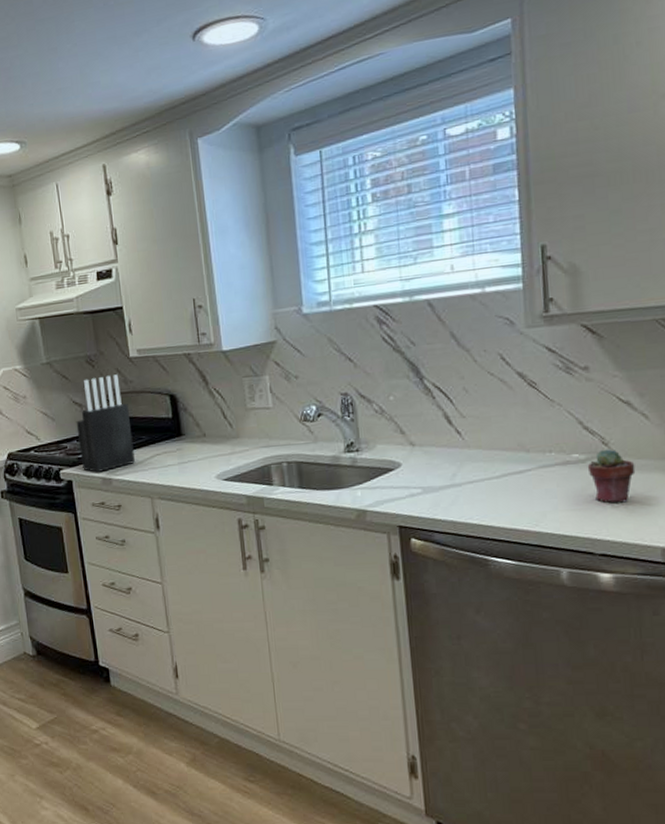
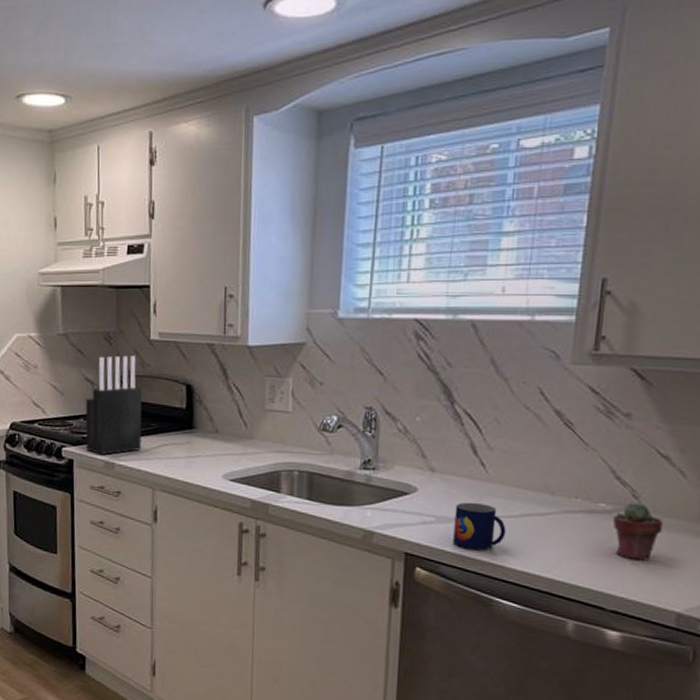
mug: none [439,469,490,515] -> present [453,502,506,551]

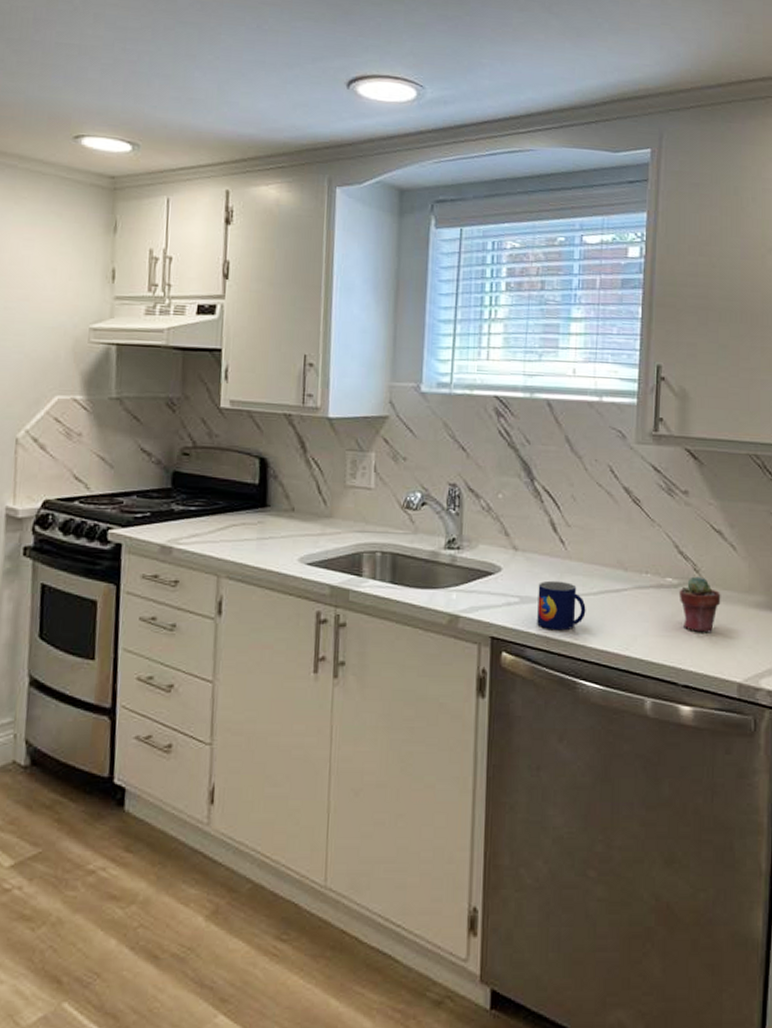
knife block: present [85,355,142,455] -> none [137,424,209,537]

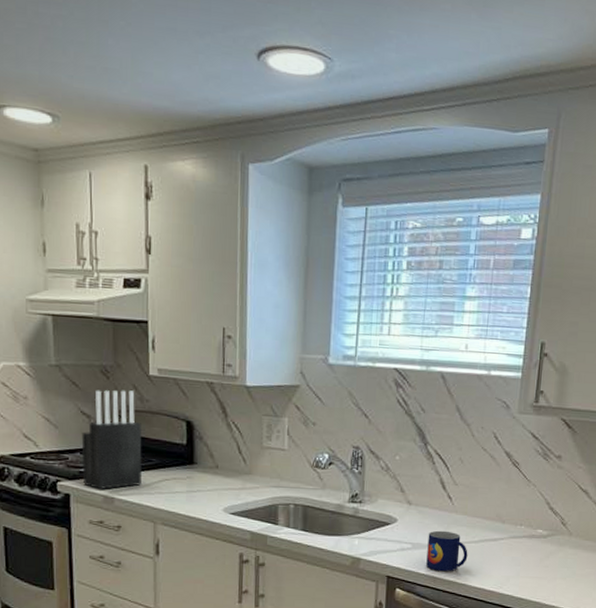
knife block: none [137,424,209,537] -> present [81,390,142,489]
potted succulent: present [679,576,721,633] -> none [547,529,583,576]

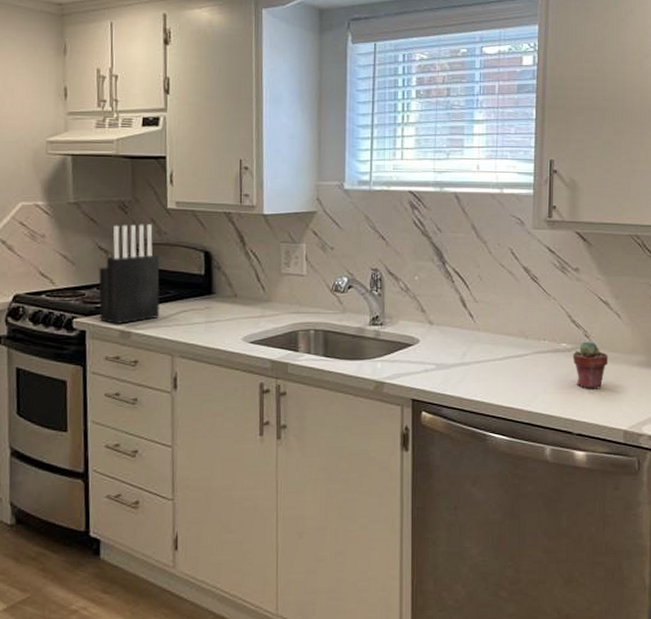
mug: present [426,530,468,572] -> none [451,349,493,392]
potted succulent: none [547,529,583,576] -> present [572,341,608,389]

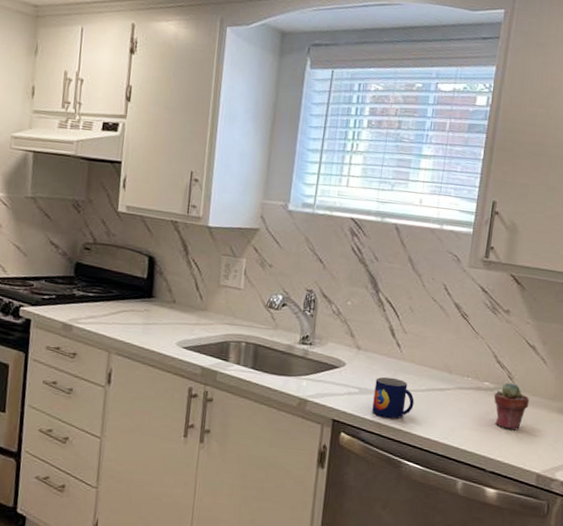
knife block: present [98,224,160,324] -> none [44,222,106,317]
mug: none [451,349,493,392] -> present [372,376,415,419]

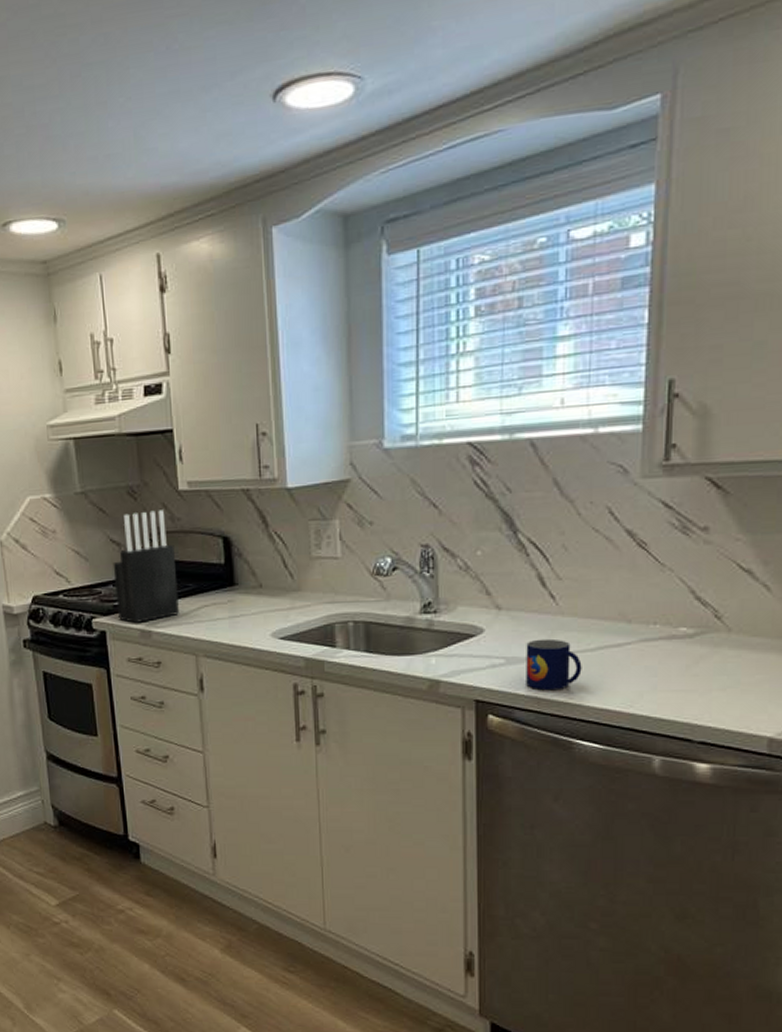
knife block: none [44,222,106,317] -> present [113,510,179,623]
potted succulent: present [493,382,530,431] -> none [695,623,749,686]

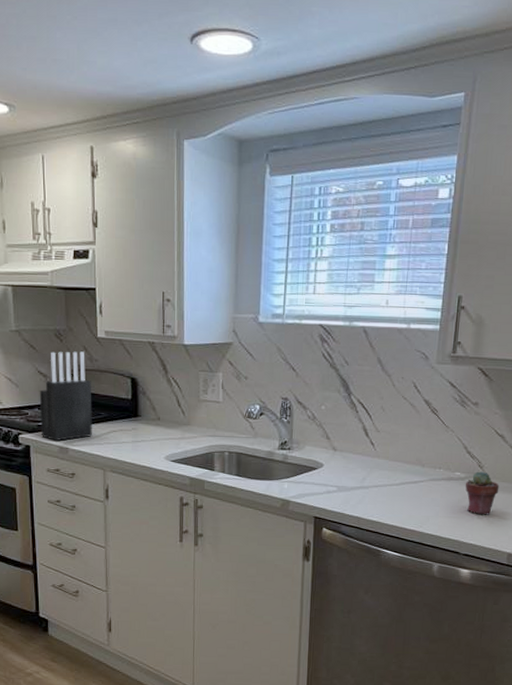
mug: present [526,638,582,691] -> none [351,474,390,513]
potted succulent: none [695,623,749,686] -> present [465,471,500,515]

